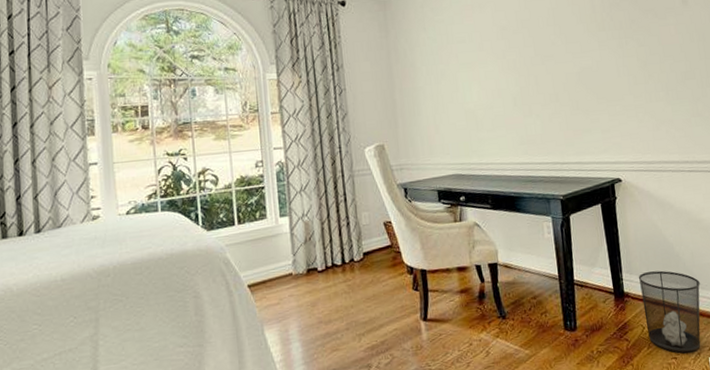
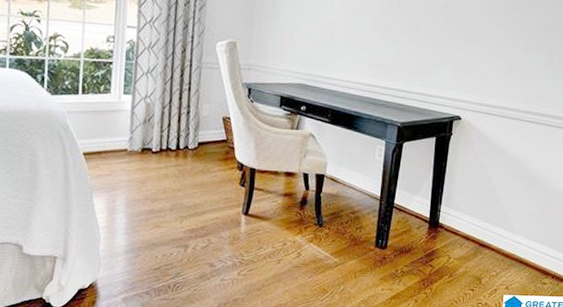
waste bin: present [638,270,701,354] -> none [452,208,513,288]

